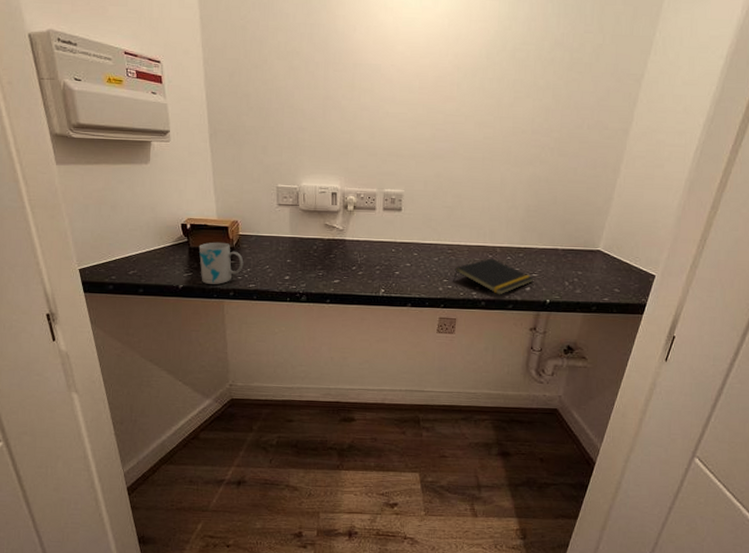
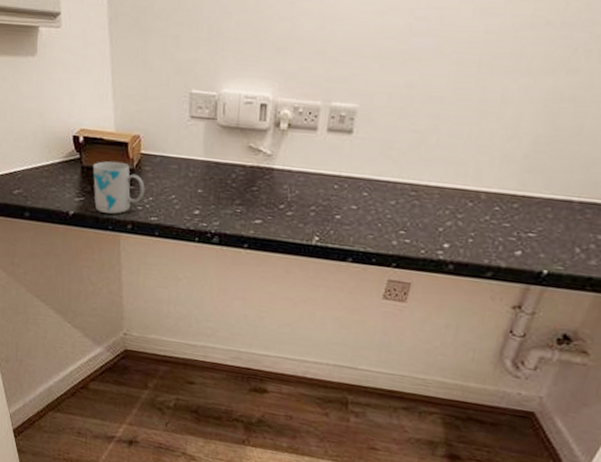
notepad: present [453,258,534,295] -> none [413,206,530,258]

